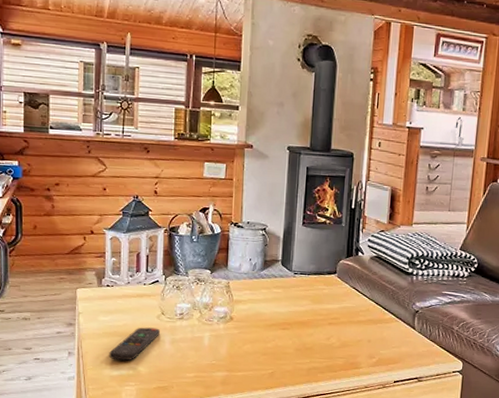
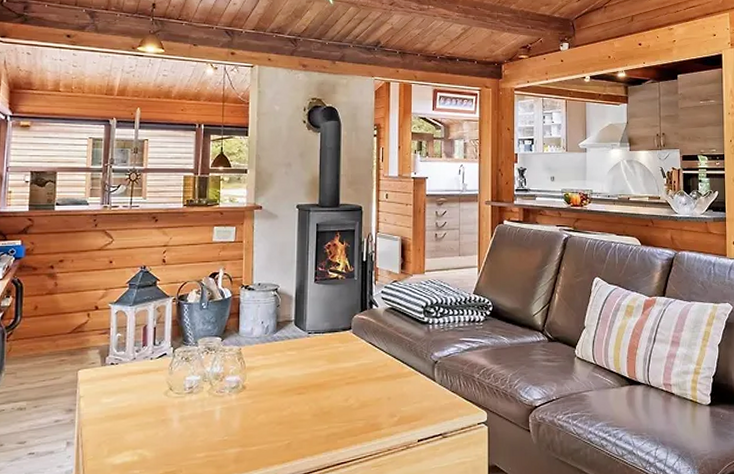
remote control: present [109,327,161,361] -> none [112,405,168,446]

